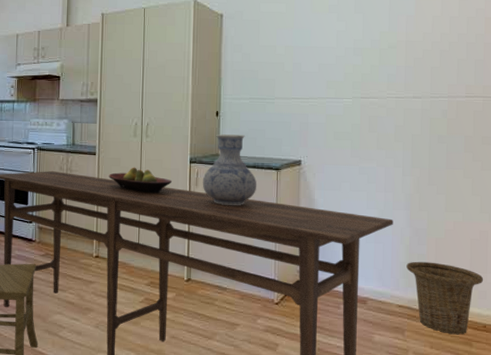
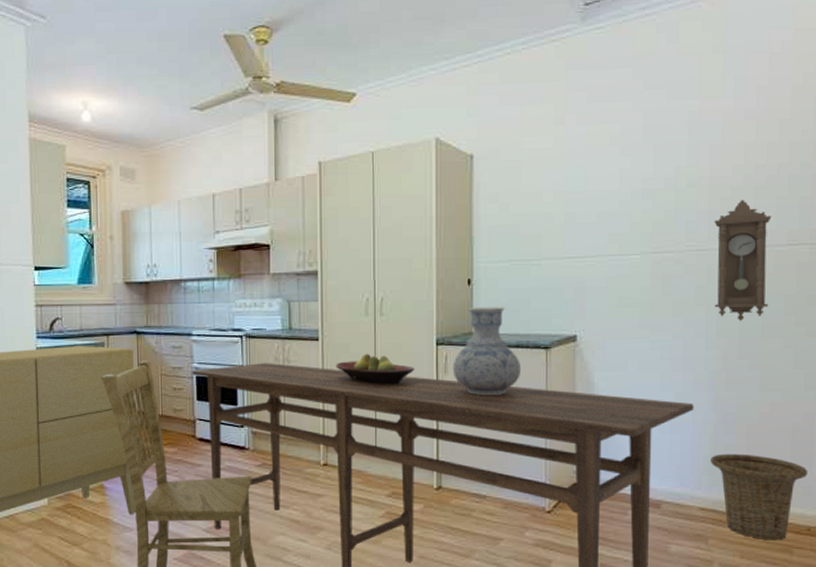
pendulum clock: none [409,60,454,155] -> present [714,200,772,321]

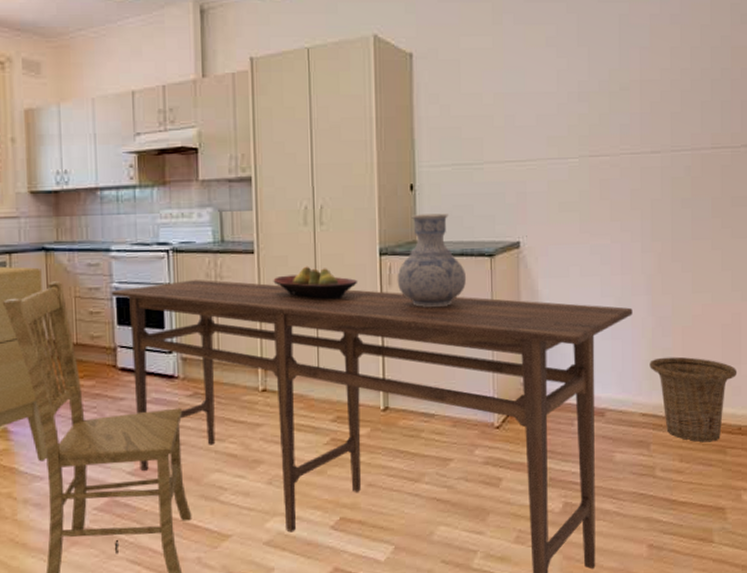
pendulum clock: present [714,200,772,321] -> none [645,104,697,224]

